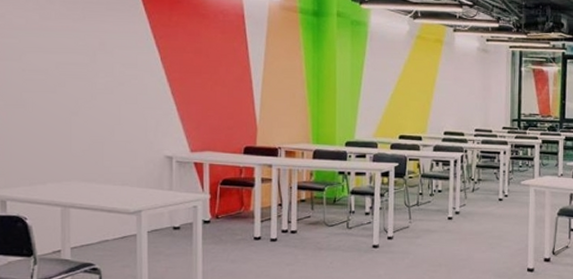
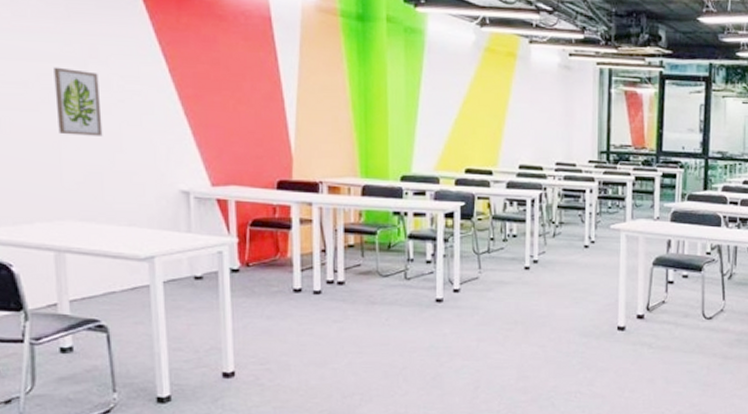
wall art: none [69,57,106,112] -> present [53,67,103,136]

